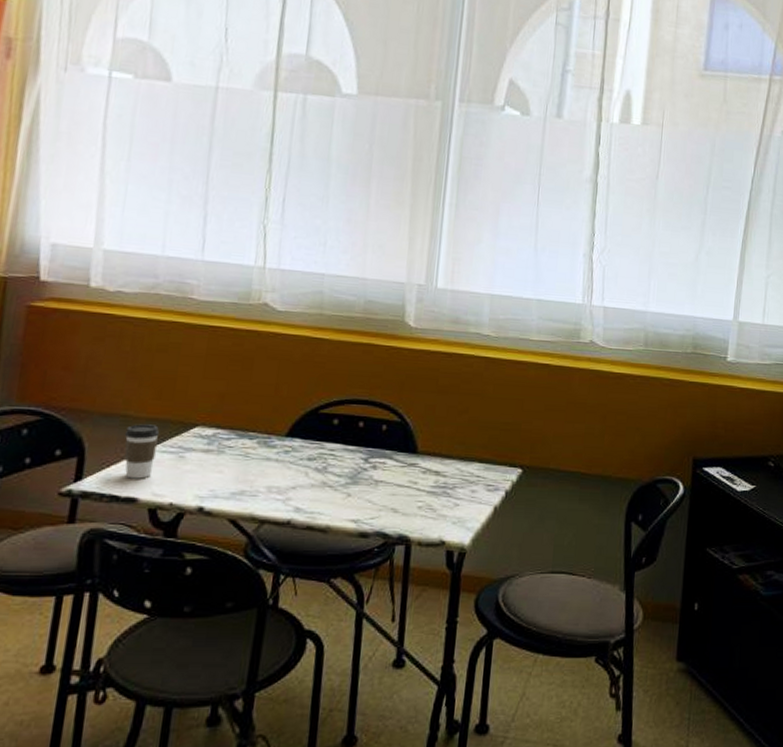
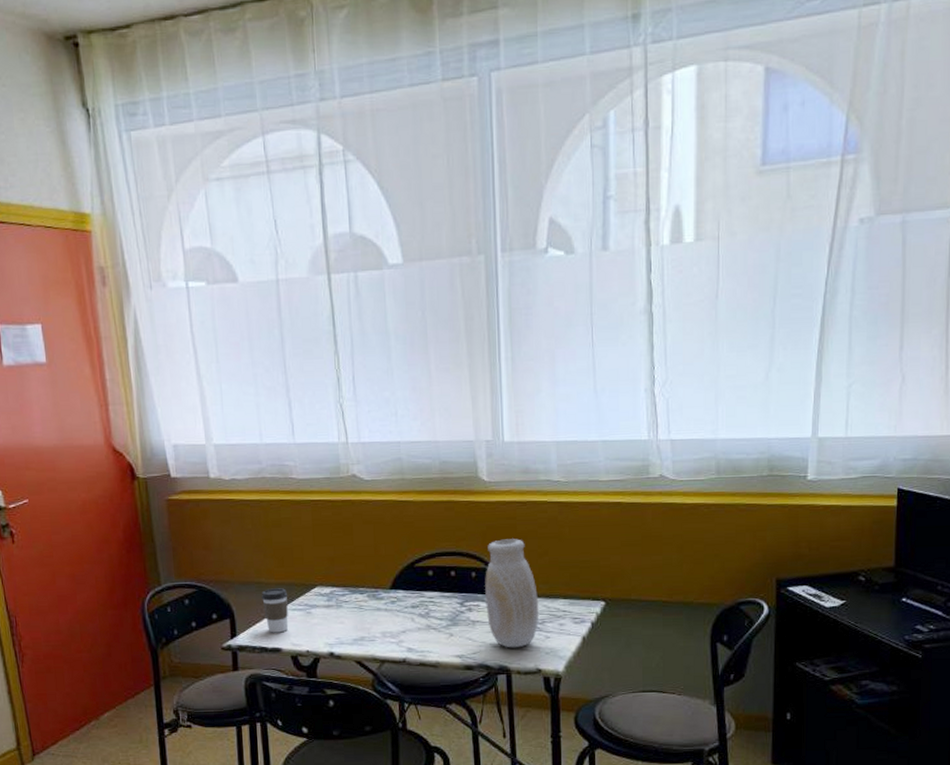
vase: none [392,391,452,515] -> present [485,539,539,648]

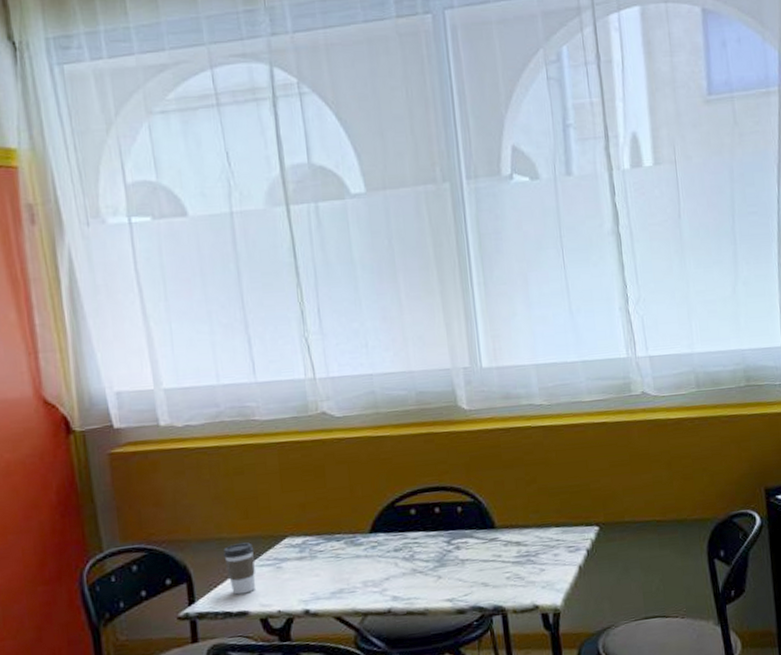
vase: present [485,539,539,648] -> none [472,468,532,586]

